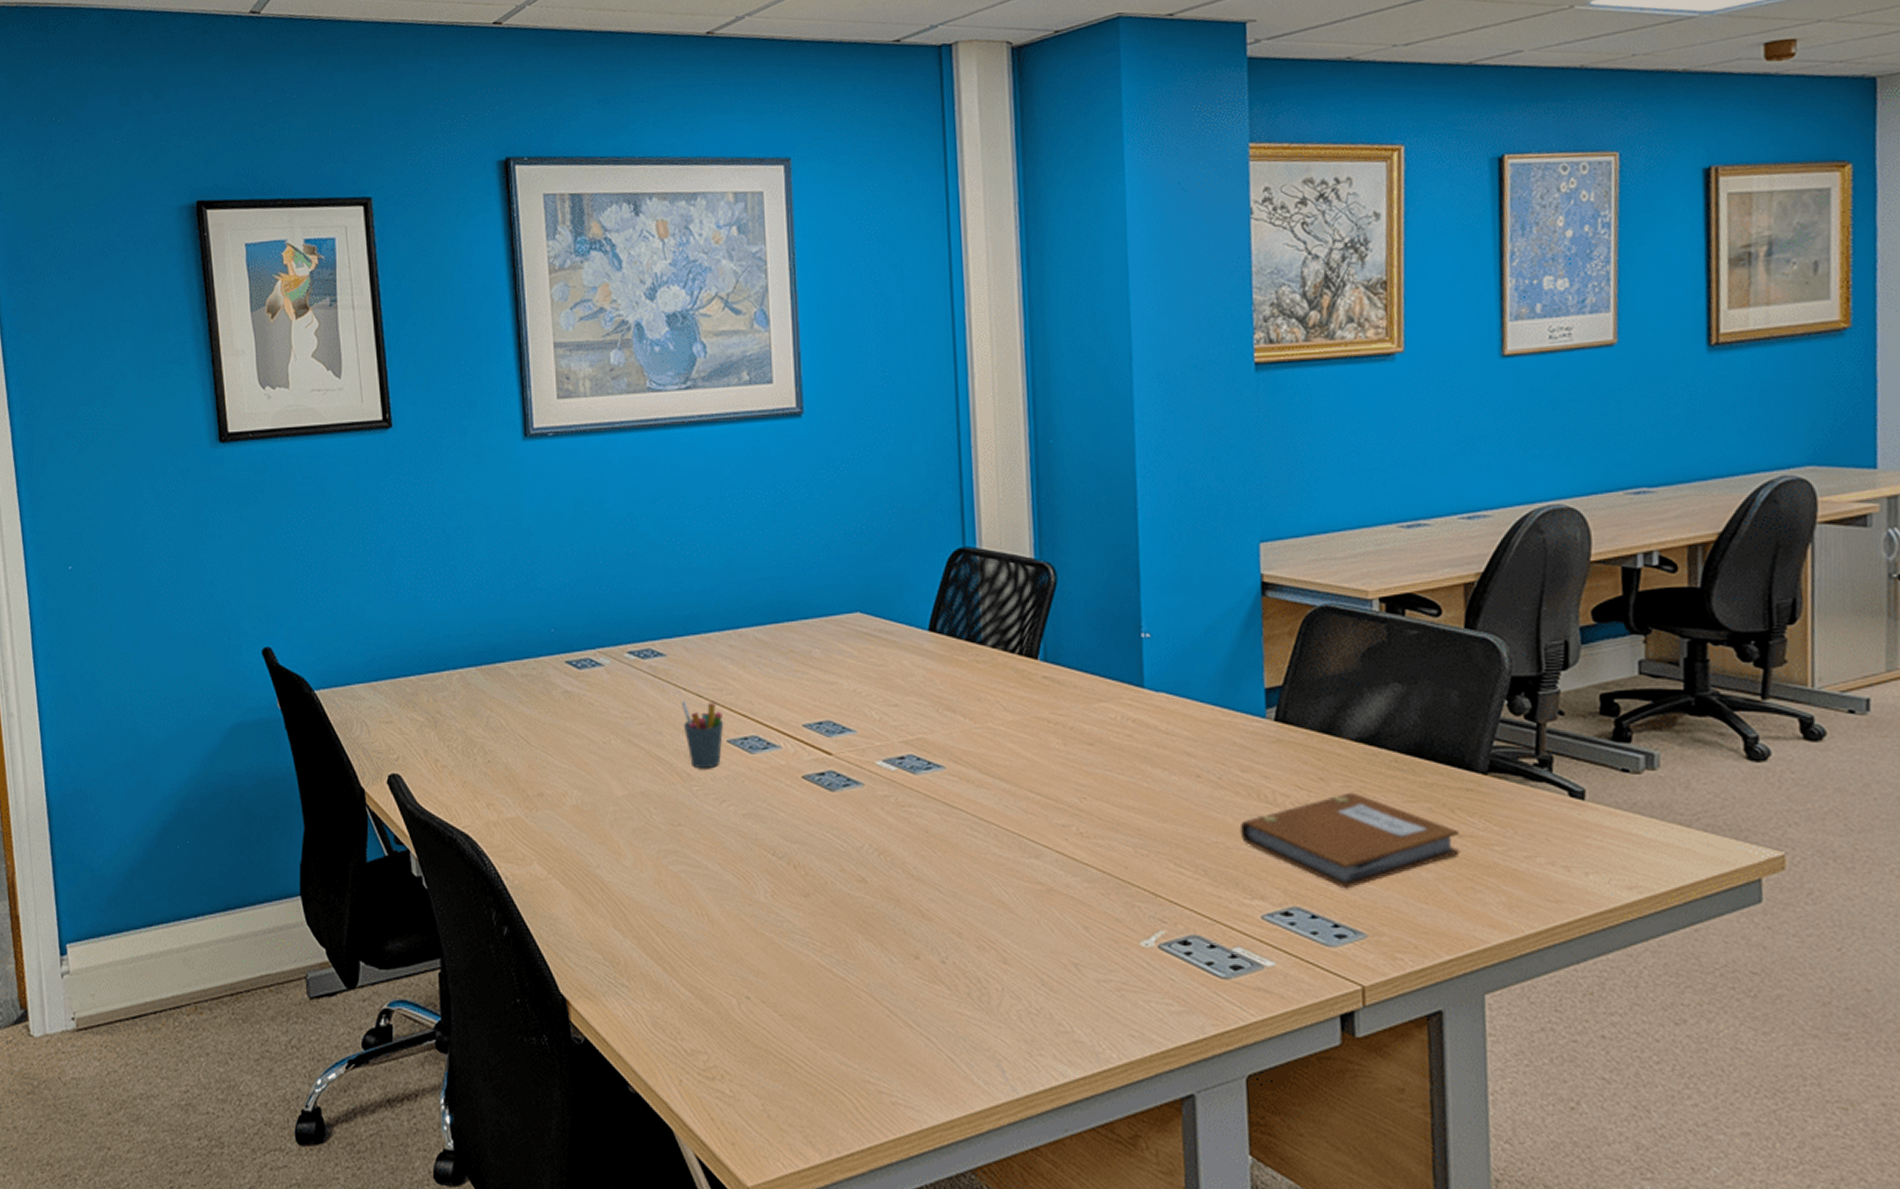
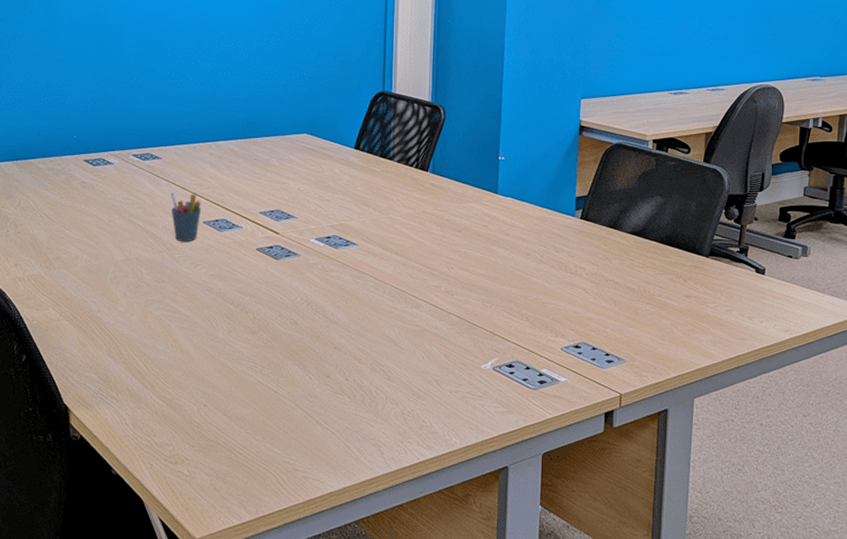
notebook: present [1239,792,1461,889] -> none [552,267,688,331]

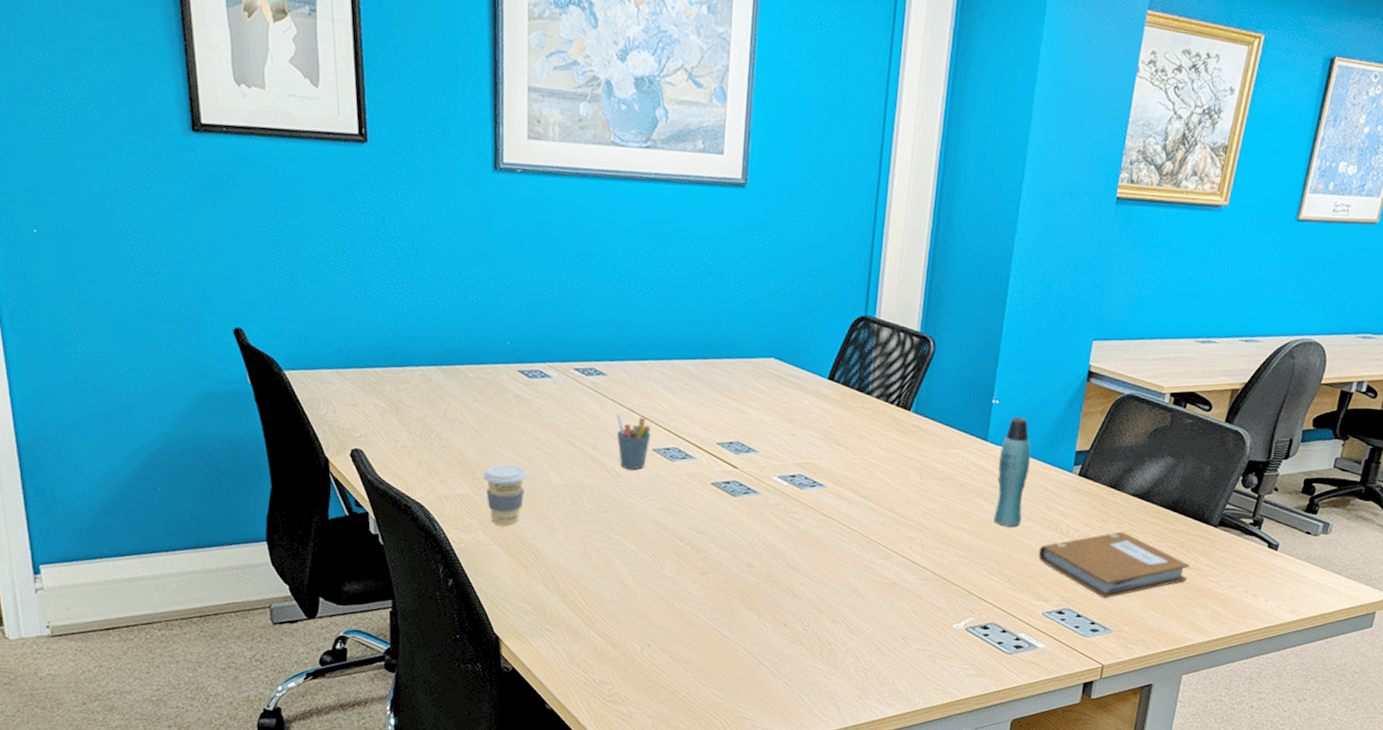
coffee cup: none [53,245,92,302] -> present [483,464,527,526]
bottle: none [509,170,536,270] -> present [993,416,1031,527]
notebook: none [552,267,688,331] -> present [1038,531,1189,599]

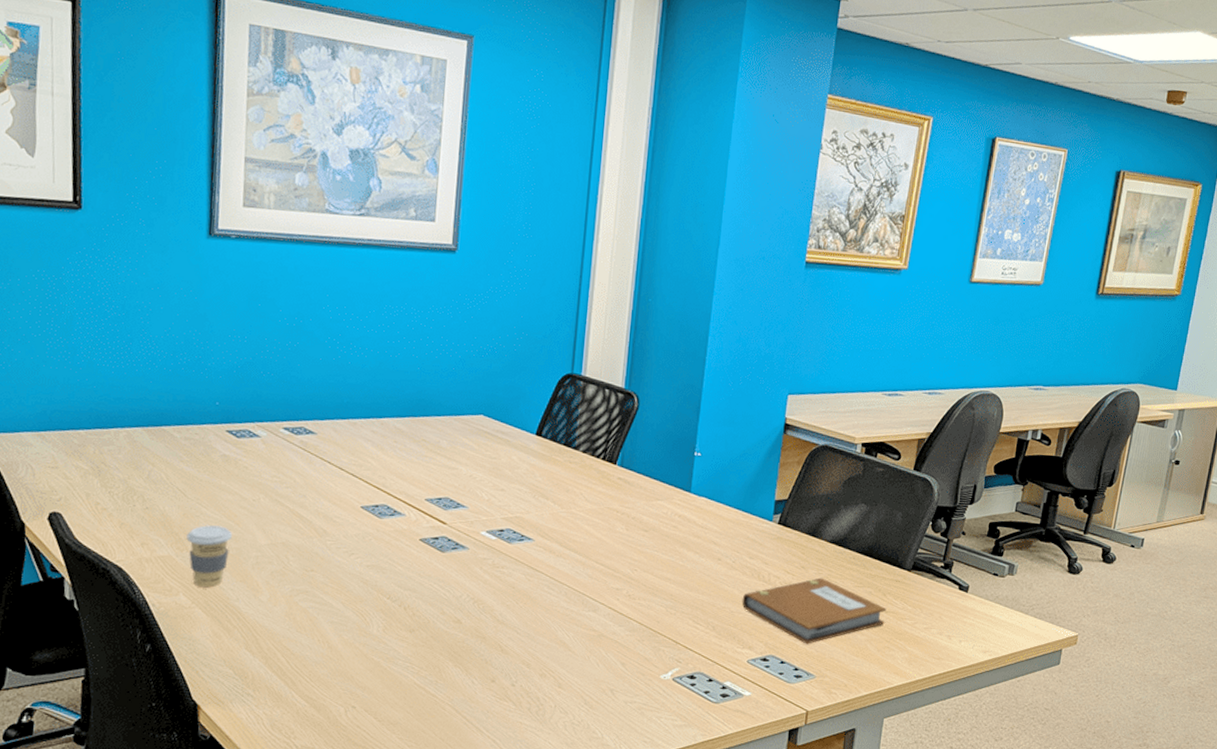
pen holder: present [616,413,651,470] -> none [324,471,360,528]
bottle: present [993,416,1031,527] -> none [698,468,732,576]

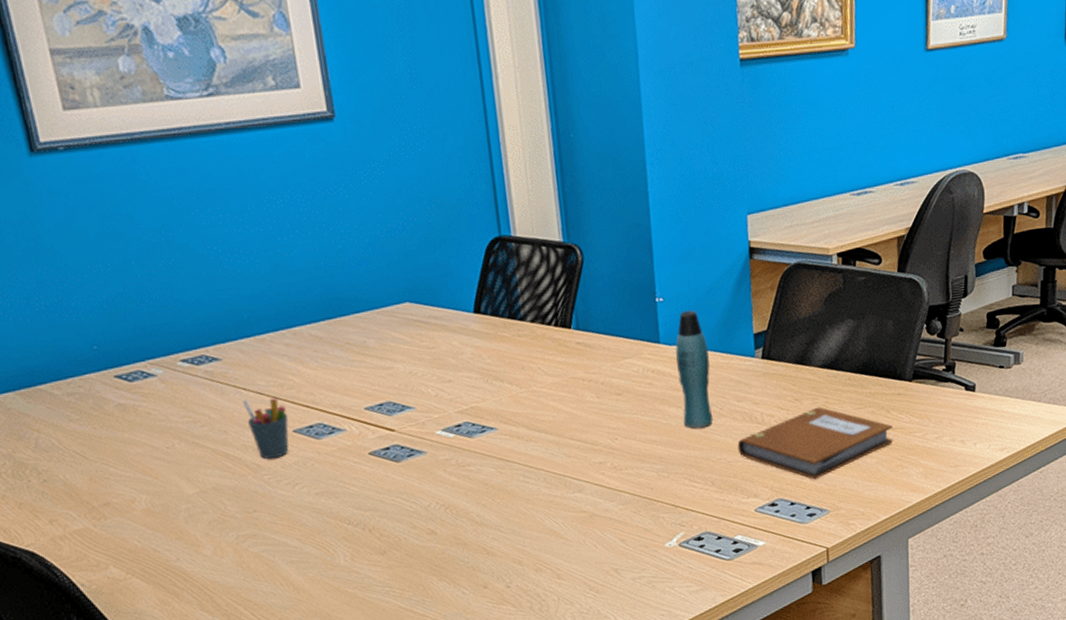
coffee cup: present [186,525,232,588] -> none [99,483,156,556]
pen holder: none [324,471,360,528] -> present [242,398,289,460]
bottle: none [698,468,732,576] -> present [675,310,714,429]

